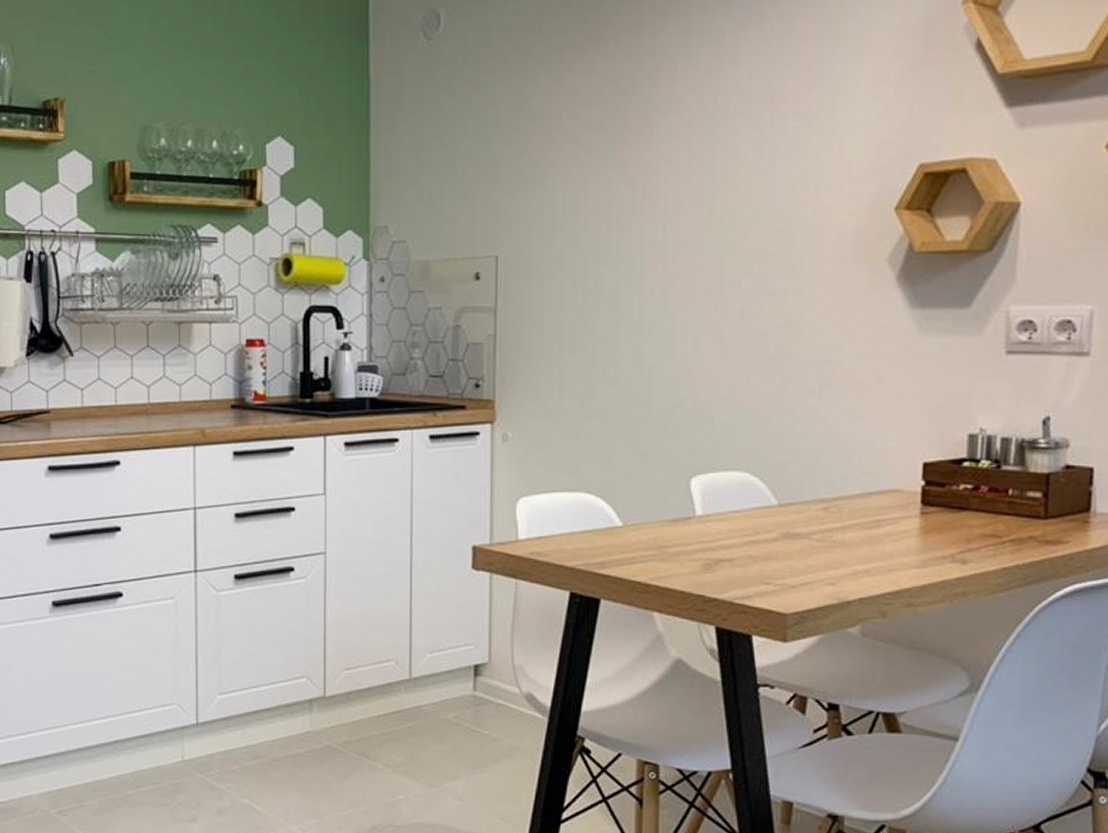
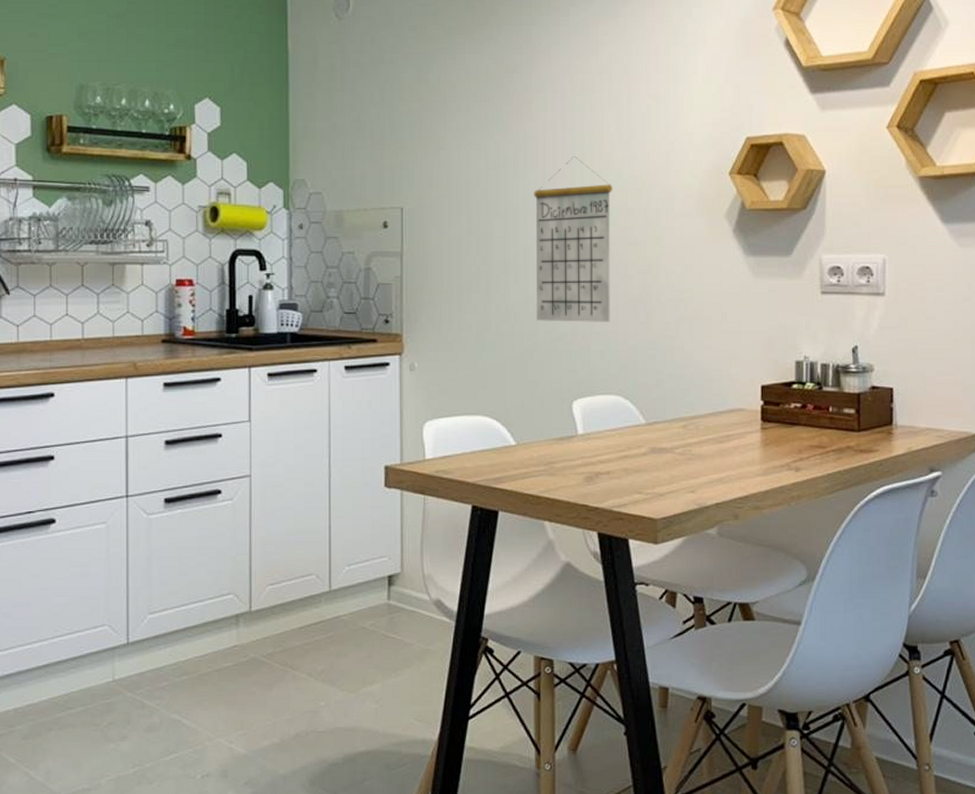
calendar: none [650,193,749,387] -> present [534,156,613,322]

